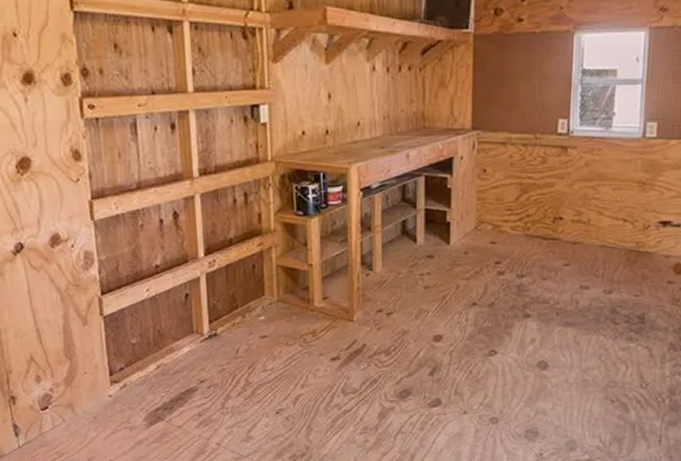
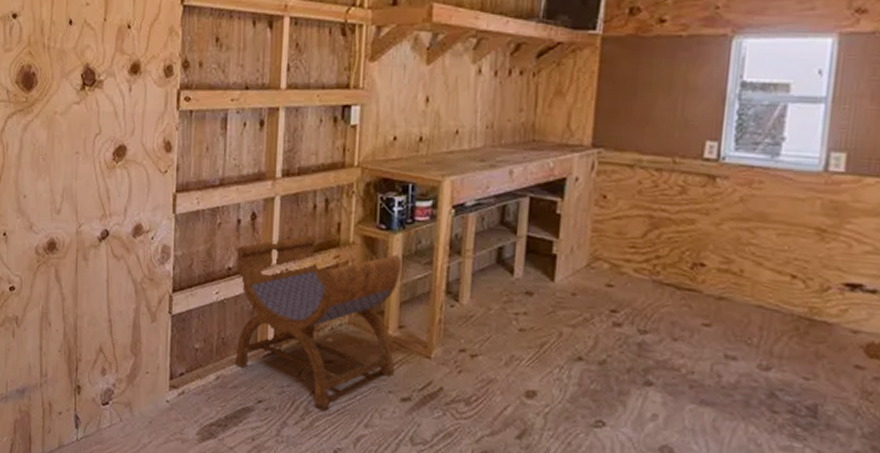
stool: none [163,228,322,378] -> present [234,235,401,408]

